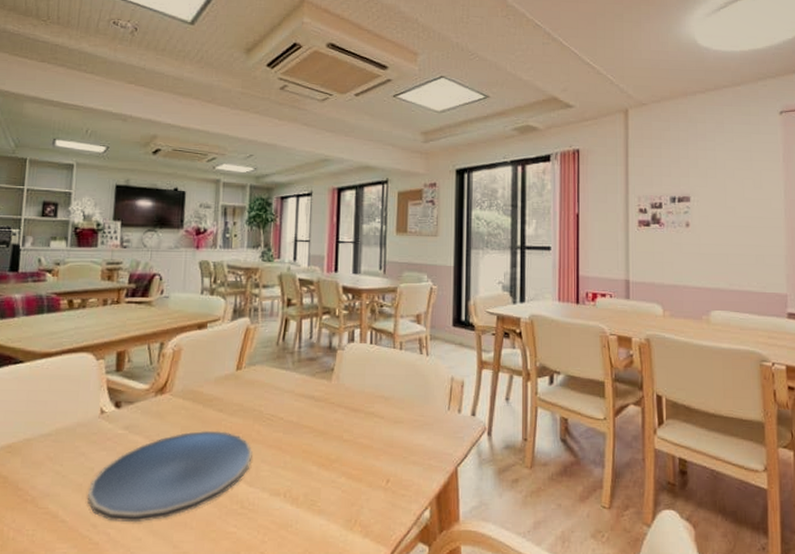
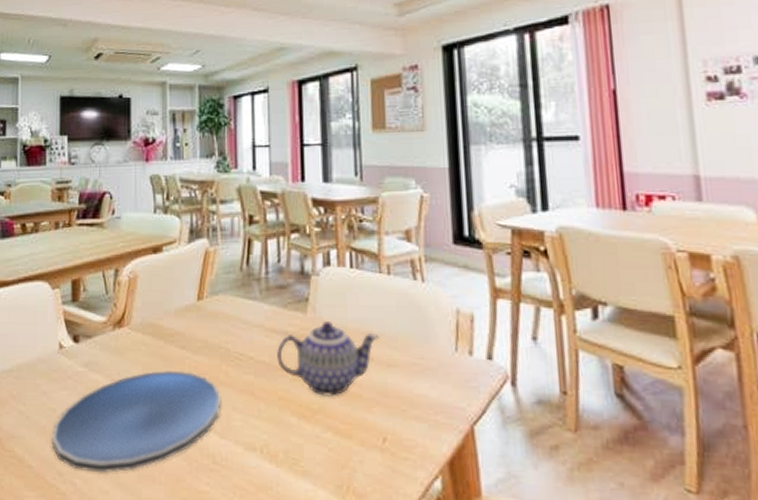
teapot: none [304,387,390,448] -> present [277,321,379,397]

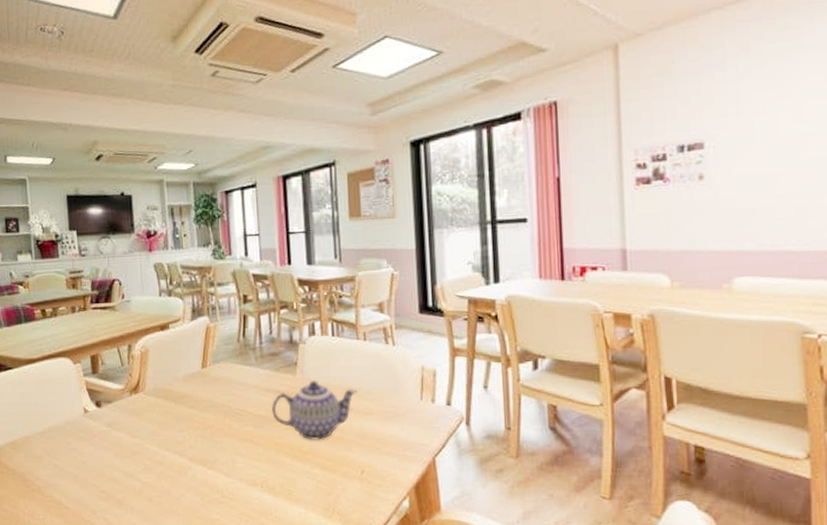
plate: present [51,370,222,473] -> none [83,425,227,510]

